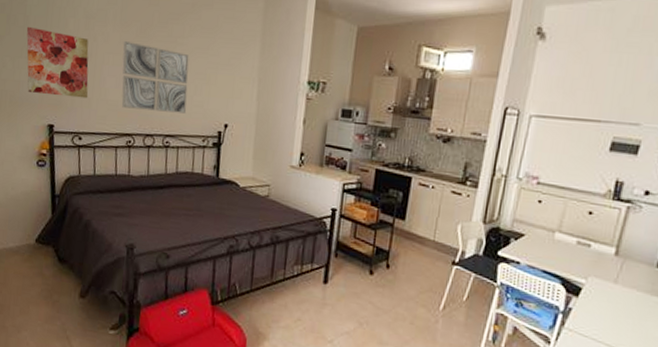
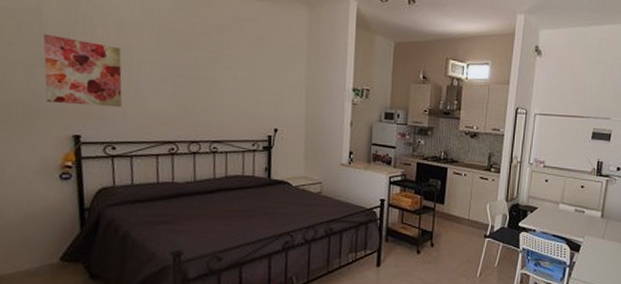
wall art: present [121,40,190,114] -> none [161,50,235,120]

